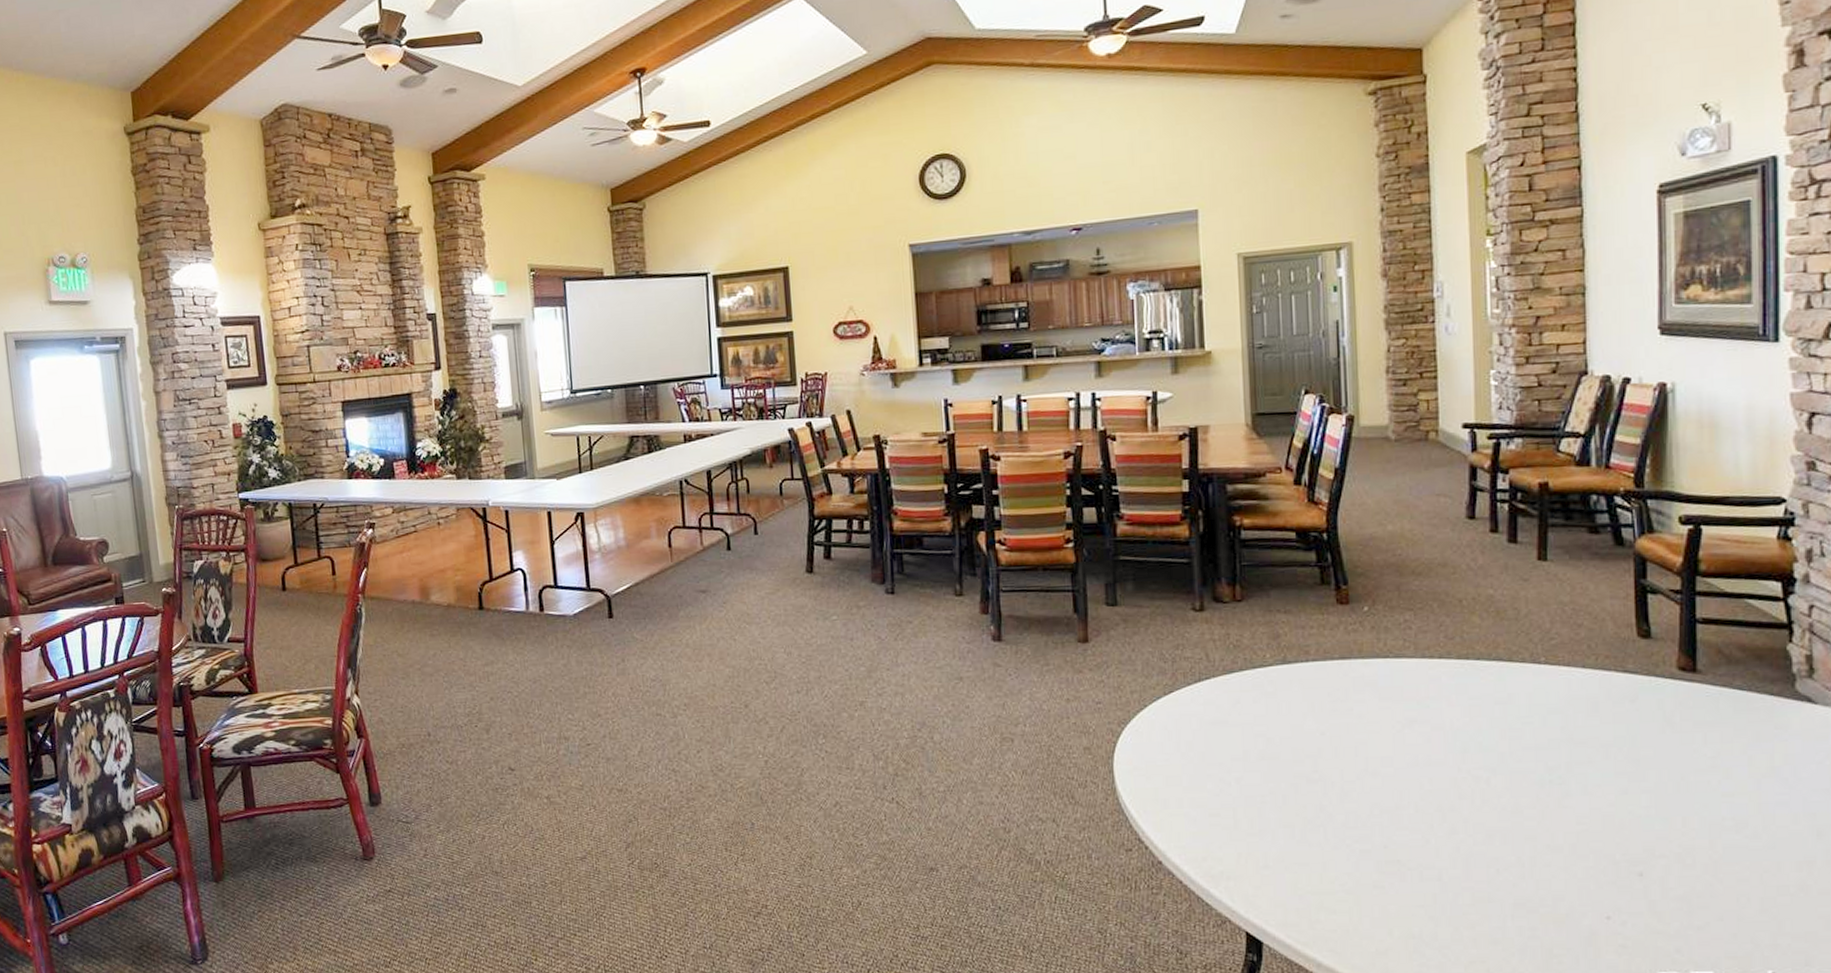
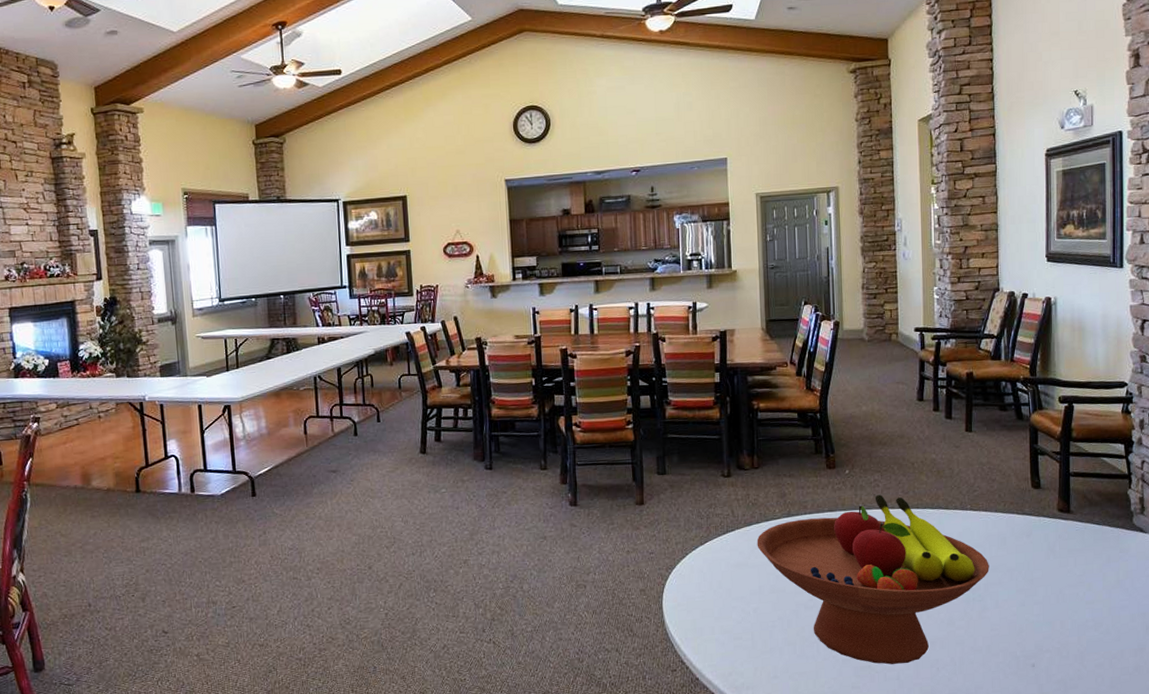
fruit bowl: none [1240,640,1574,860] -> present [757,495,989,665]

